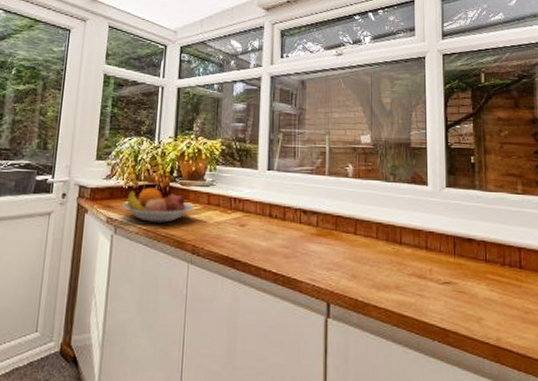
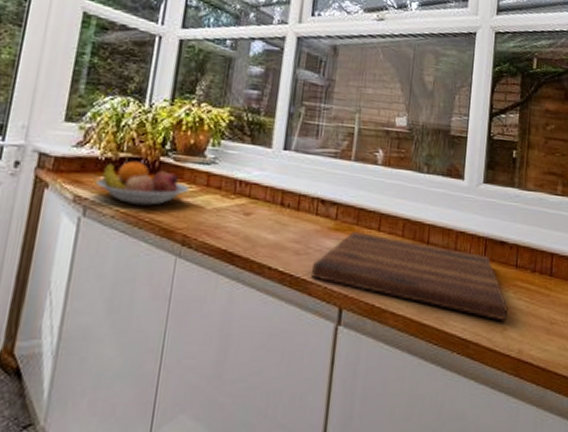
cutting board: none [301,236,482,312] -> present [312,231,508,322]

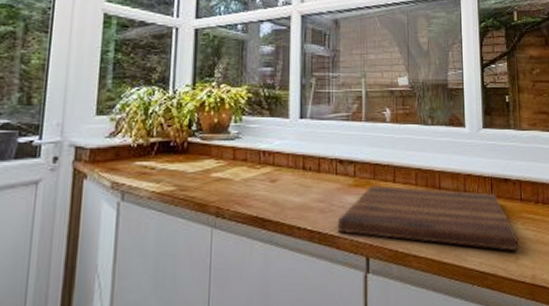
fruit bowl: present [96,160,191,206] -> none [131,144,219,185]

